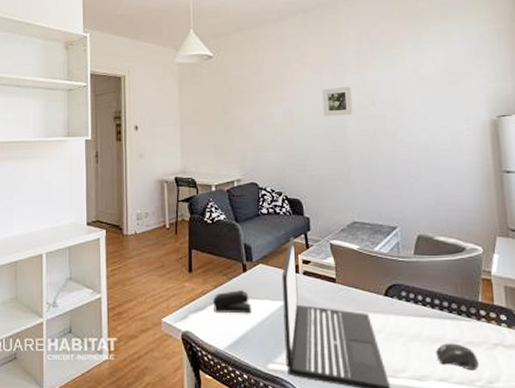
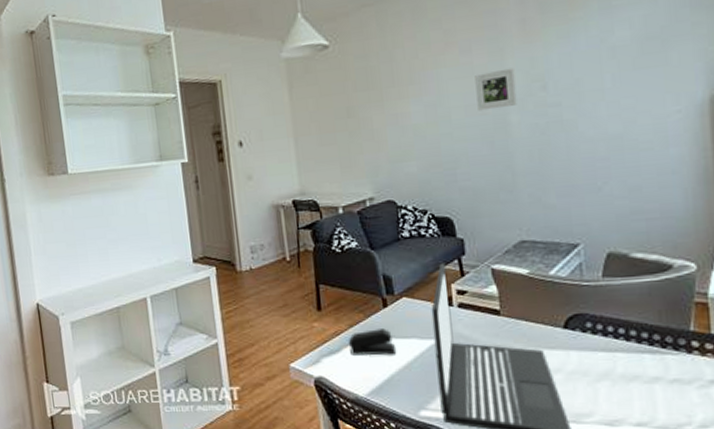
computer mouse: present [436,343,480,371] -> none [632,381,690,413]

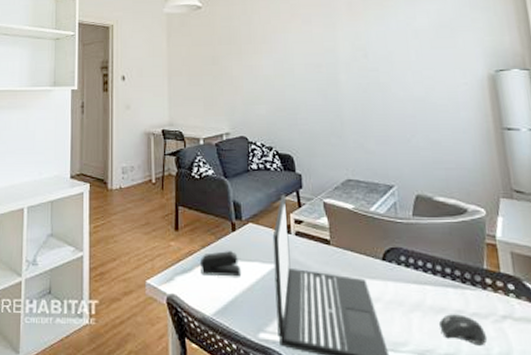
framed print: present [475,67,517,111] -> none [313,38,345,69]
computer mouse: none [632,381,690,413] -> present [439,314,488,346]

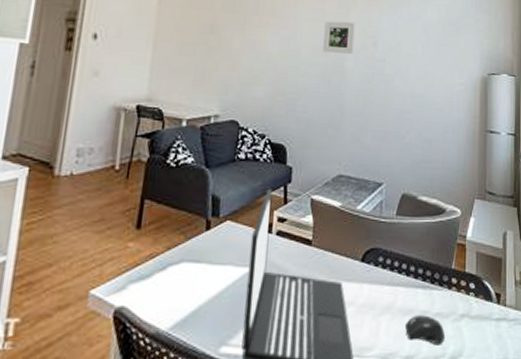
stapler: present [199,251,242,277] -> none [161,253,211,283]
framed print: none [313,38,345,69] -> present [323,21,355,55]

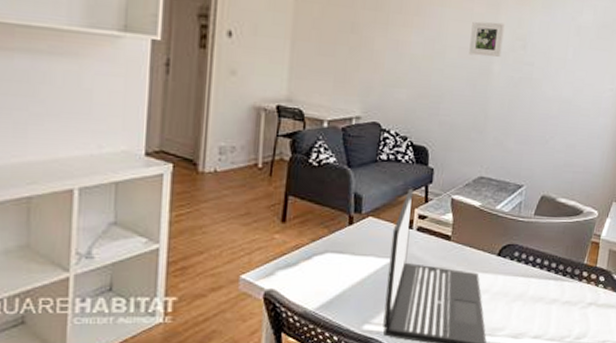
computer mouse: present [405,315,446,346] -> none [535,303,573,328]

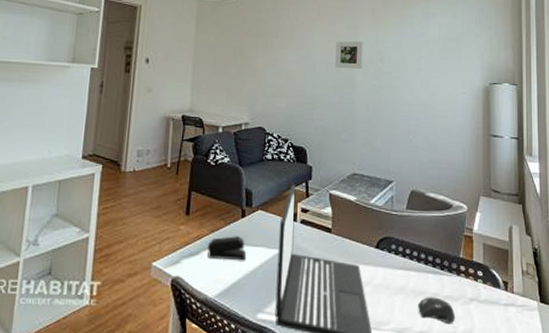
stapler: none [307,245,354,271] -> present [207,236,247,261]
computer mouse: none [535,303,573,328] -> present [418,297,456,324]

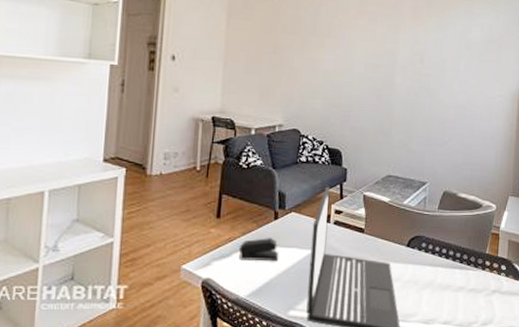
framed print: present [335,41,363,70] -> none [374,40,404,71]
computer mouse: present [418,297,456,324] -> none [444,290,479,314]

